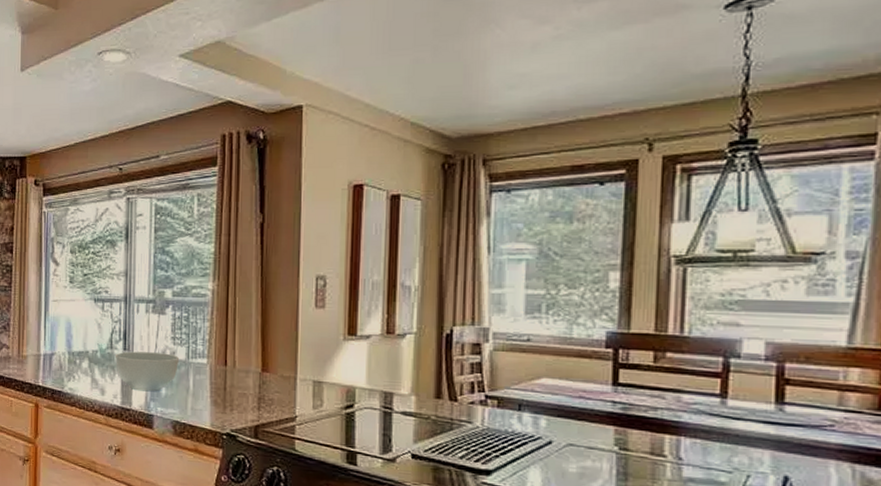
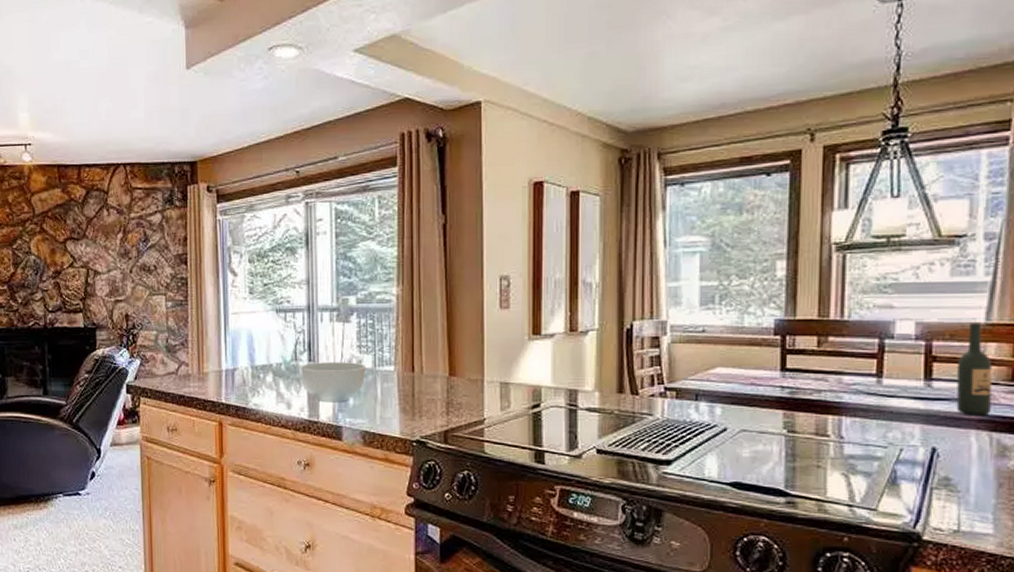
wine bottle: none [812,345,856,446] -> present [956,322,993,416]

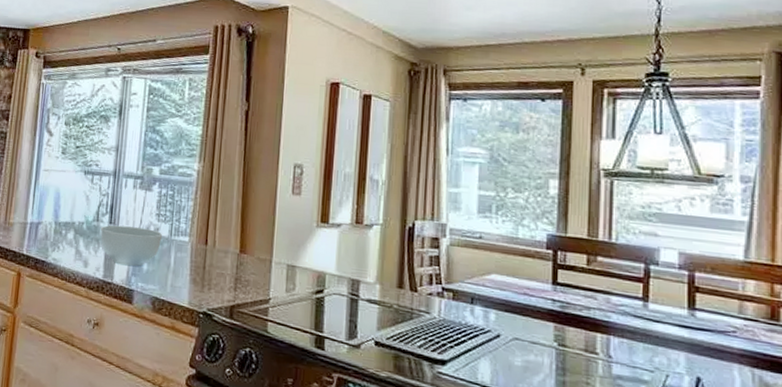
wine bottle: present [956,322,993,416] -> none [719,258,752,351]

